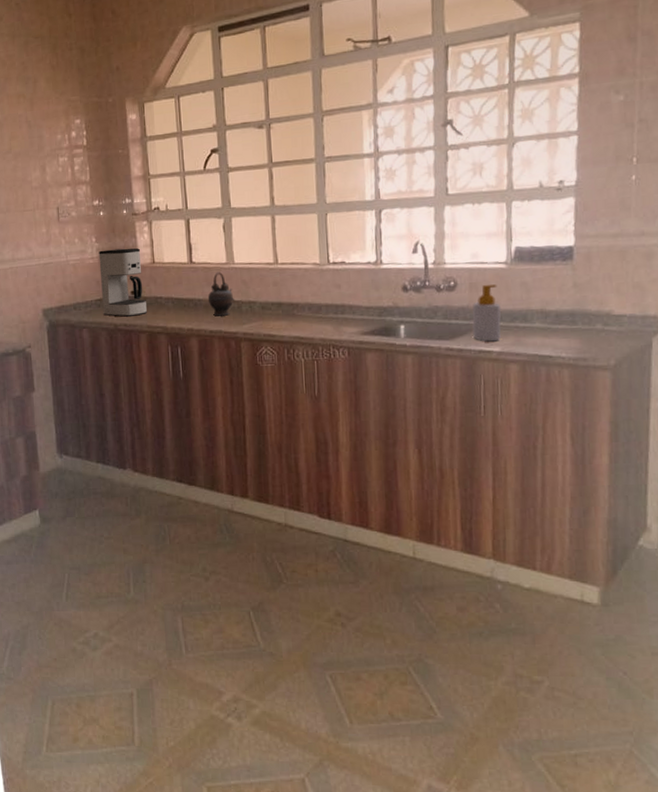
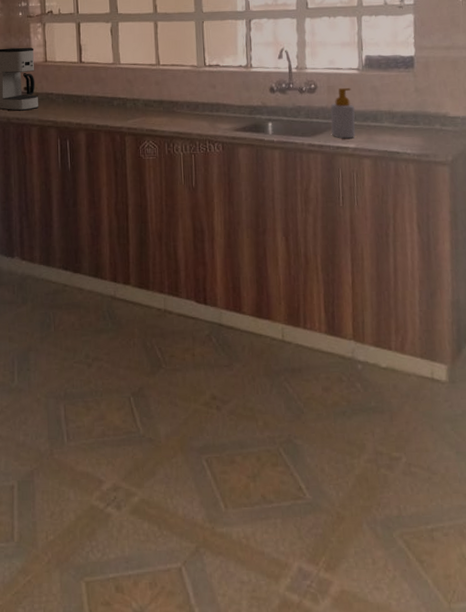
teapot: present [207,271,234,316] -> none [95,71,120,112]

